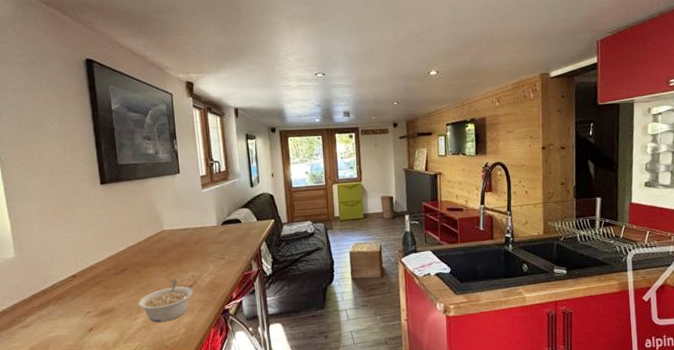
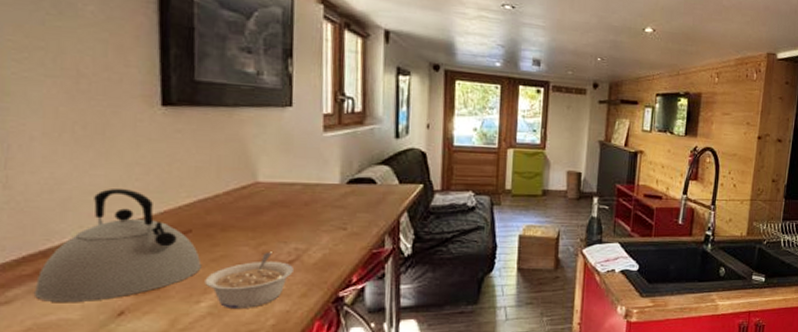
kettle: none [41,244,135,324] -> present [33,189,202,302]

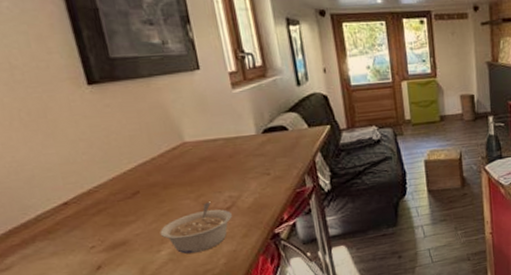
kettle: present [33,189,202,302] -> none [25,163,155,265]

